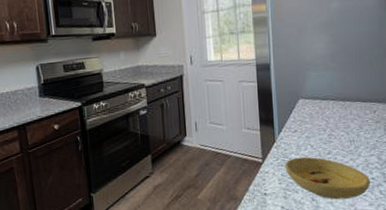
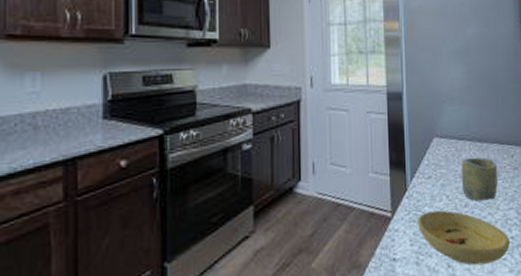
cup: none [324,113,360,149] -> present [461,157,498,201]

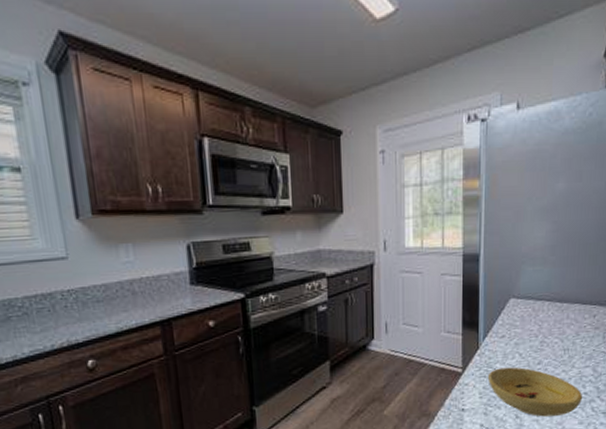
cup: present [461,157,498,201] -> none [536,317,577,359]

